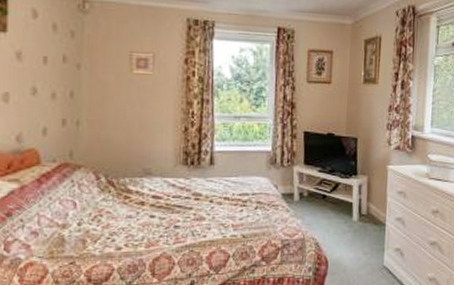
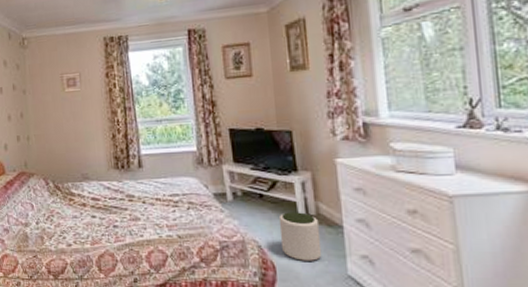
plant pot: none [335,212,368,255] -> present [278,212,322,261]

